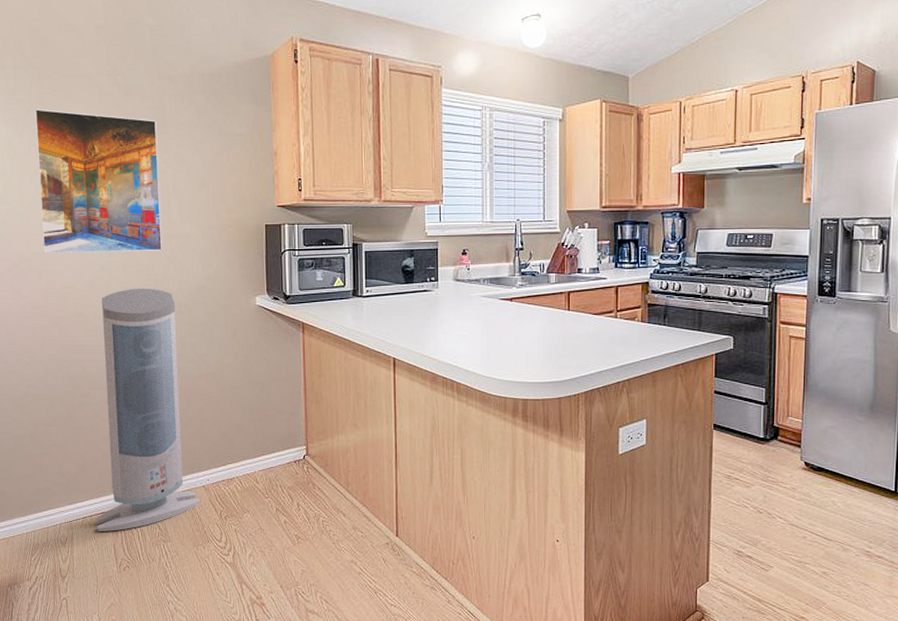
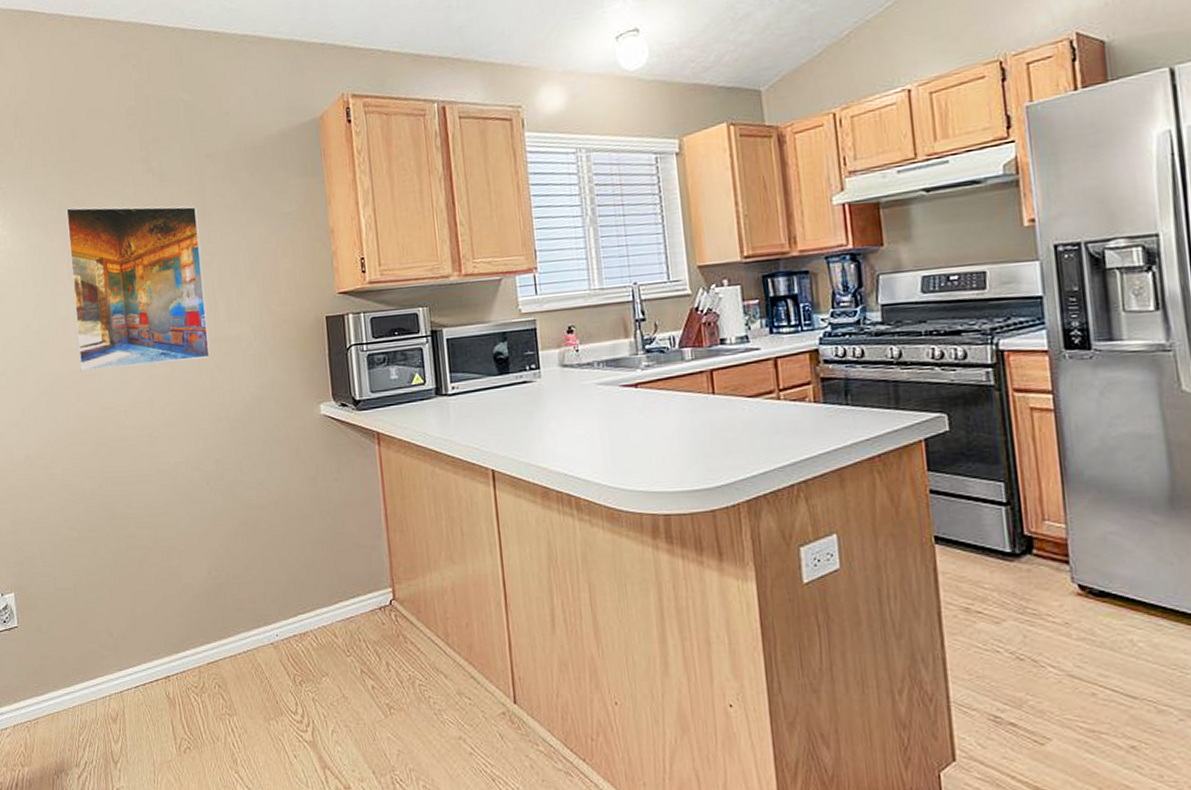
air purifier: present [95,289,201,532] -> none [145,403,270,705]

